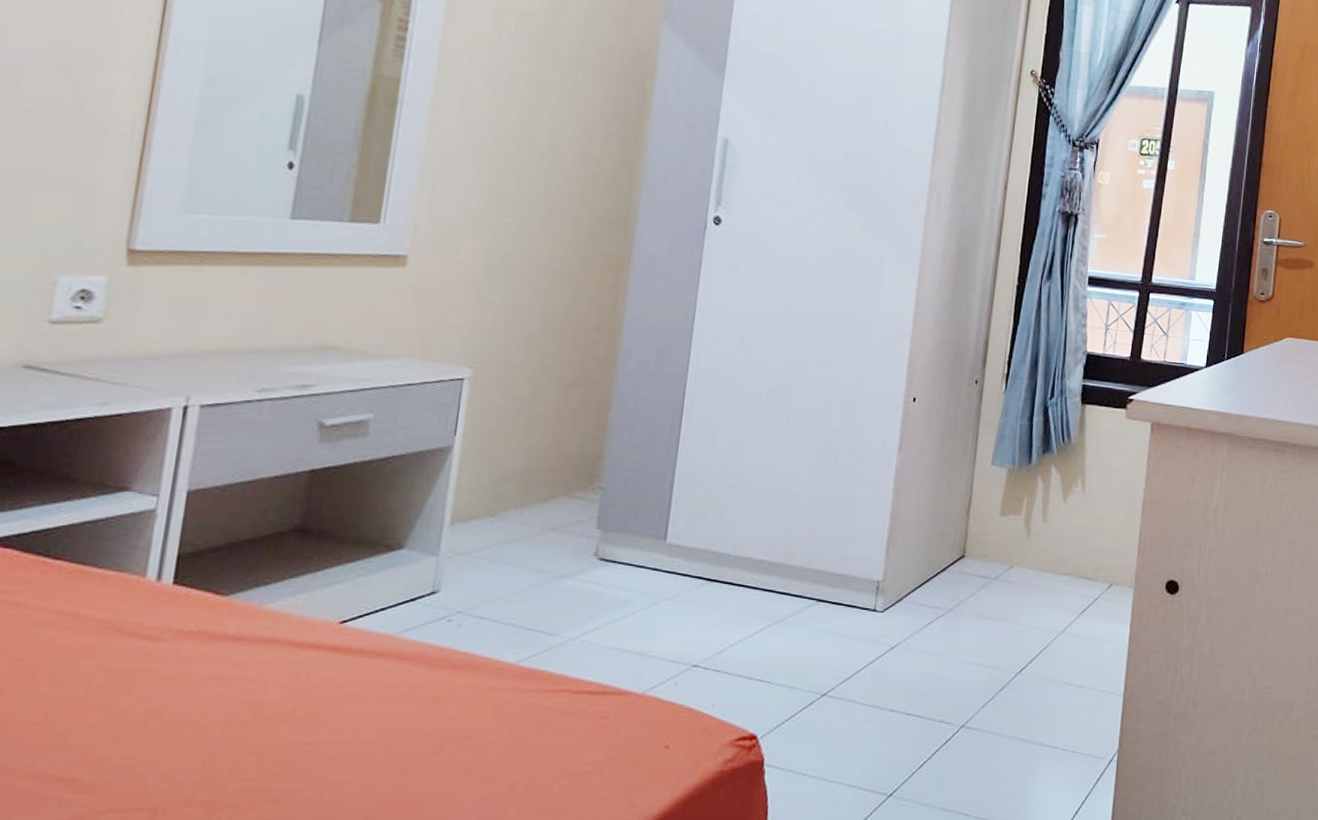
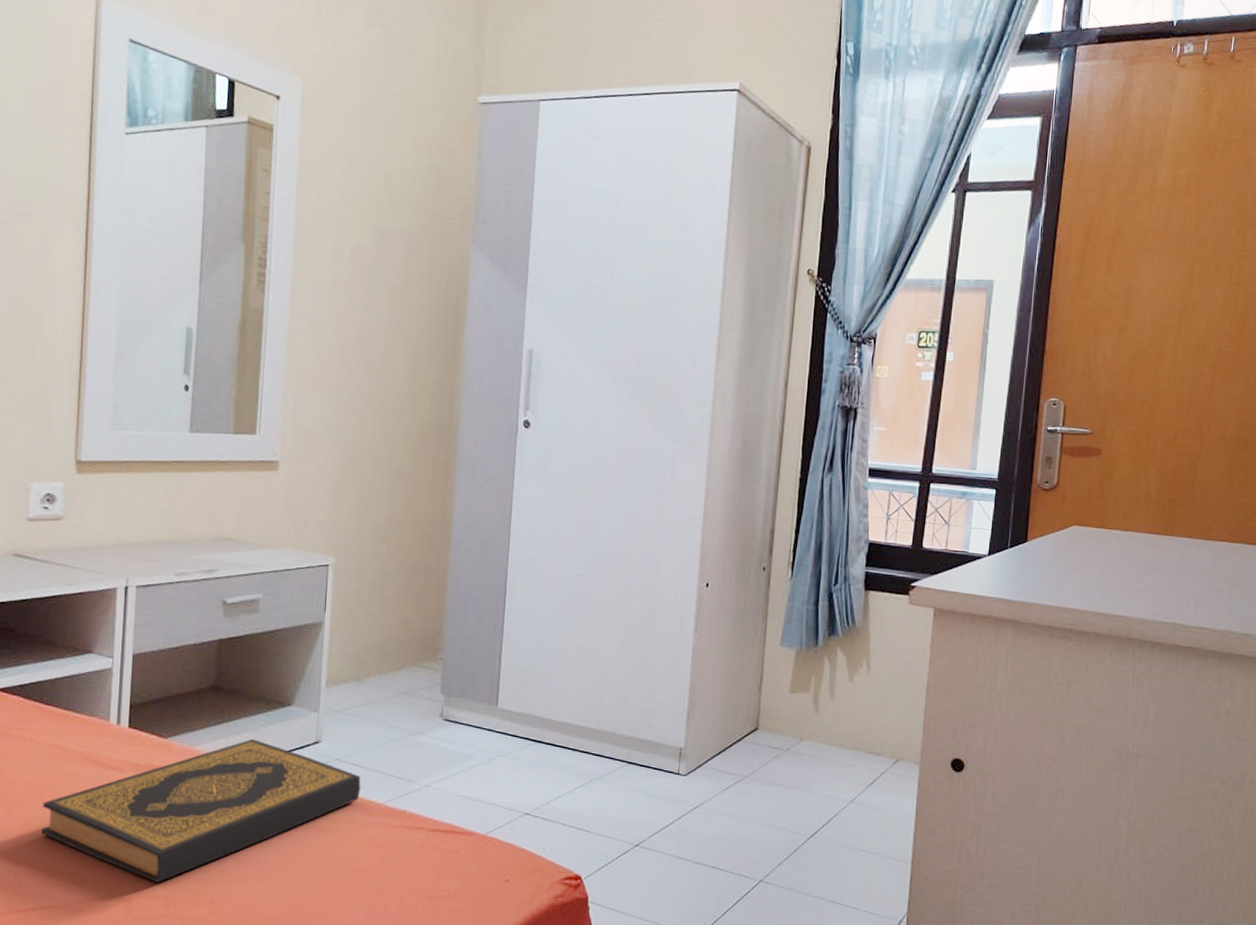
hardback book: none [29,592,488,782] -> present [41,739,361,882]

